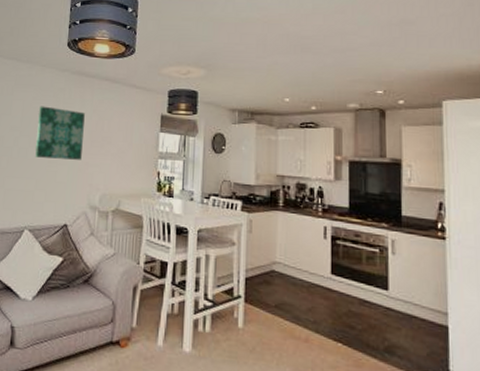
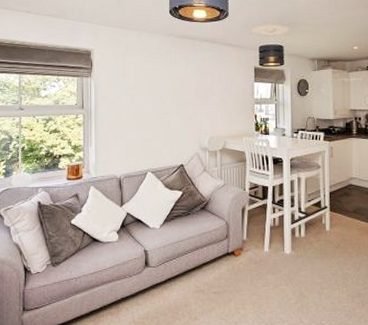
wall art: present [35,106,85,160] -> none [150,67,190,111]

